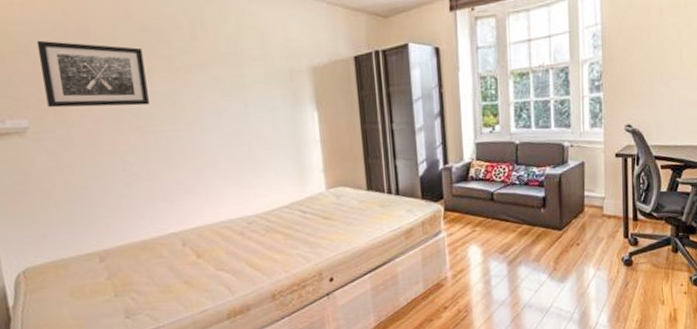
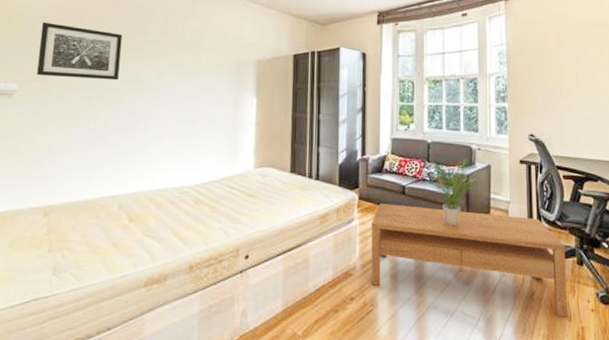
coffee table: none [459,211,661,303] -> present [371,203,568,317]
potted plant: none [514,157,576,228] -> present [425,158,482,226]

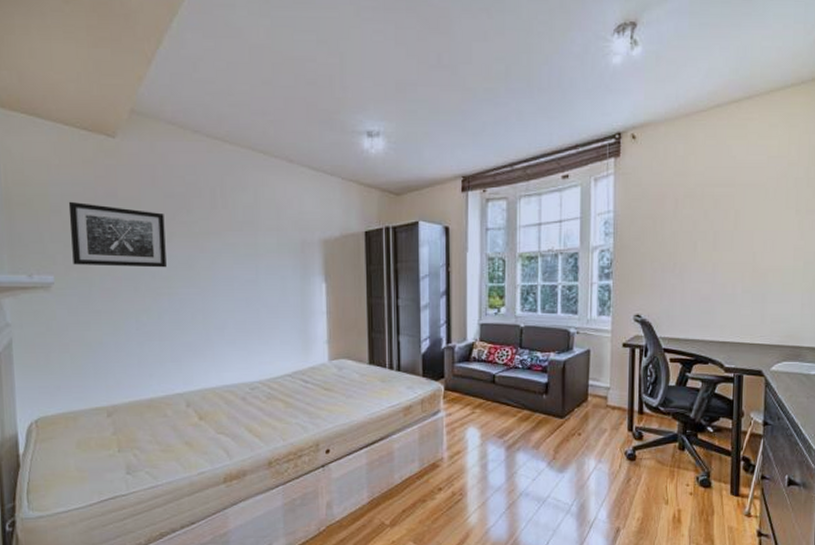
coffee table: present [371,203,568,317] -> none [458,393,668,501]
potted plant: present [425,158,482,226] -> none [517,343,580,415]

